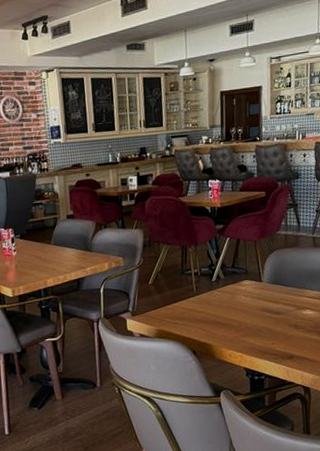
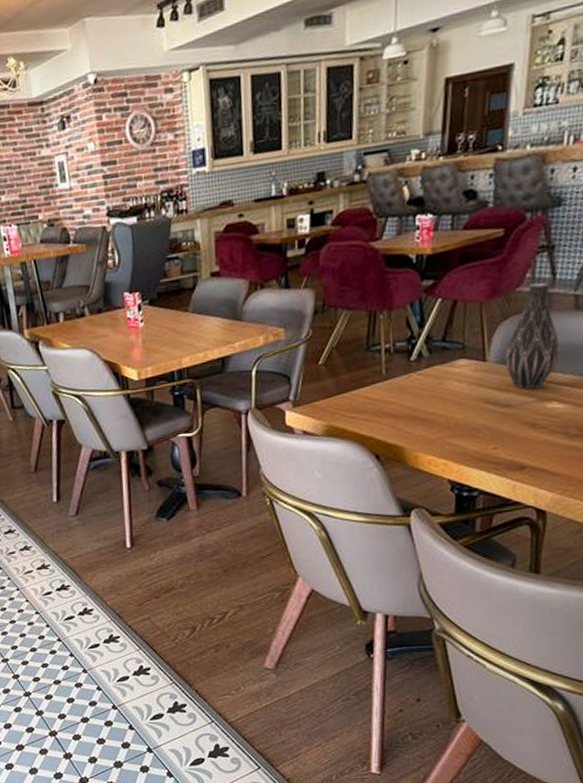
vase: none [273,228,308,302] -> present [504,282,559,390]

